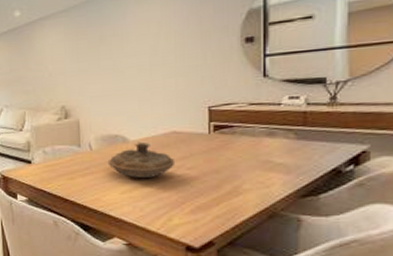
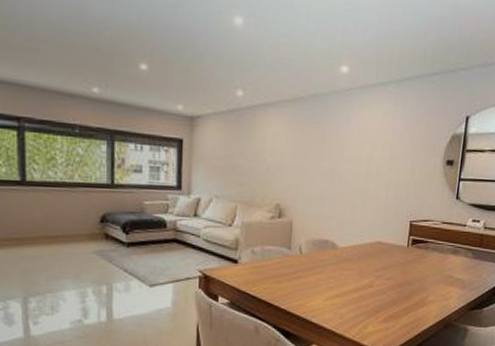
decorative bowl: present [107,141,176,178] -> none [315,249,377,285]

